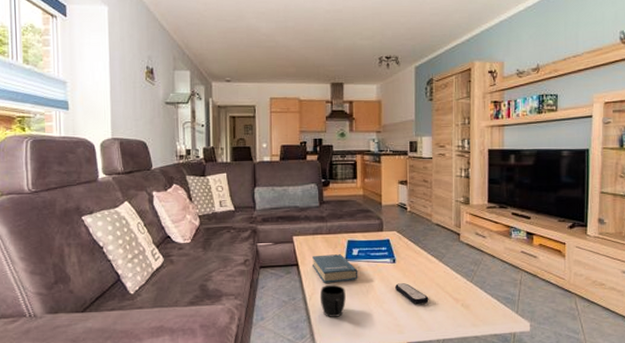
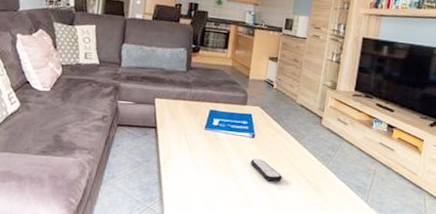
book: present [312,254,358,283] -> none [170,120,216,151]
mug: present [319,284,346,317] -> none [173,151,201,185]

